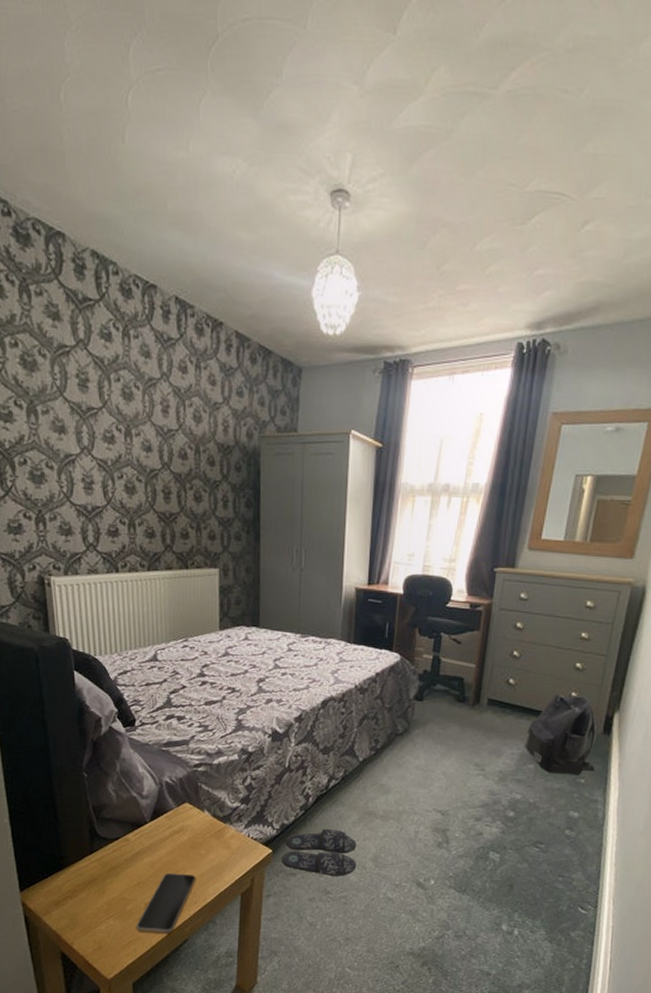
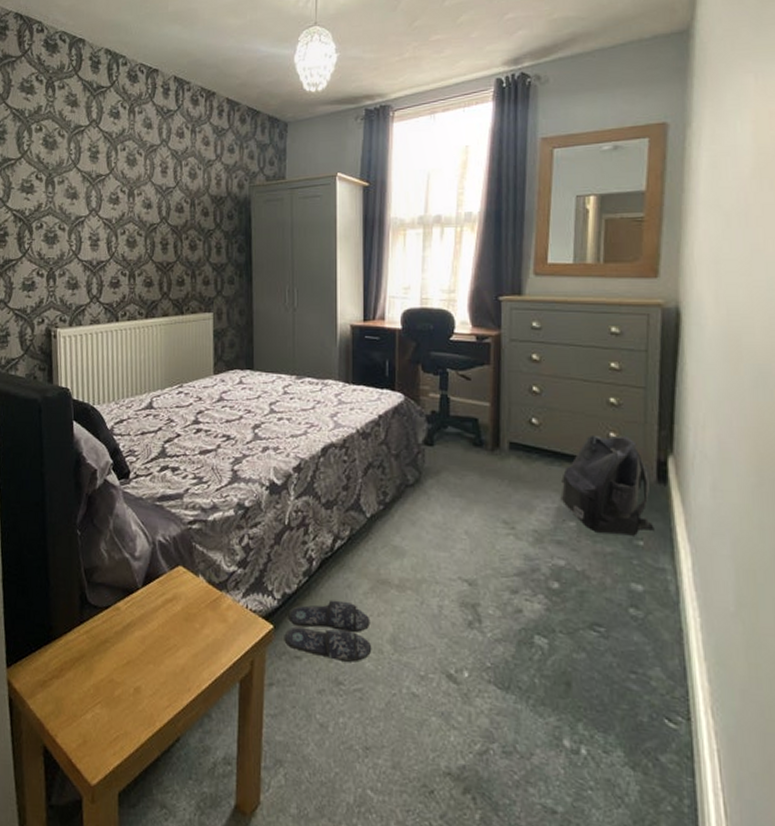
mobile phone: present [136,873,196,934] -> none [124,650,190,729]

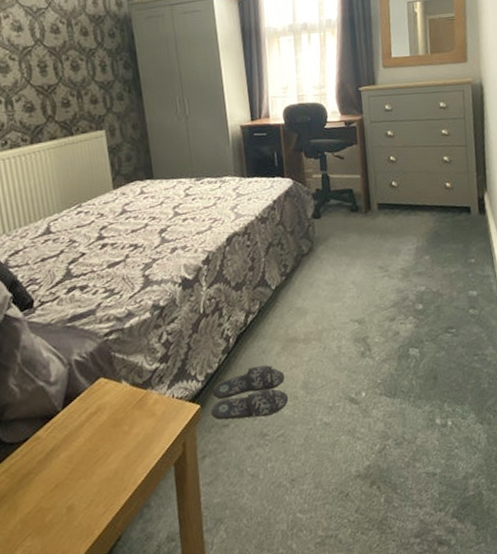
backpack: present [560,434,655,536] -> none [417,183,480,260]

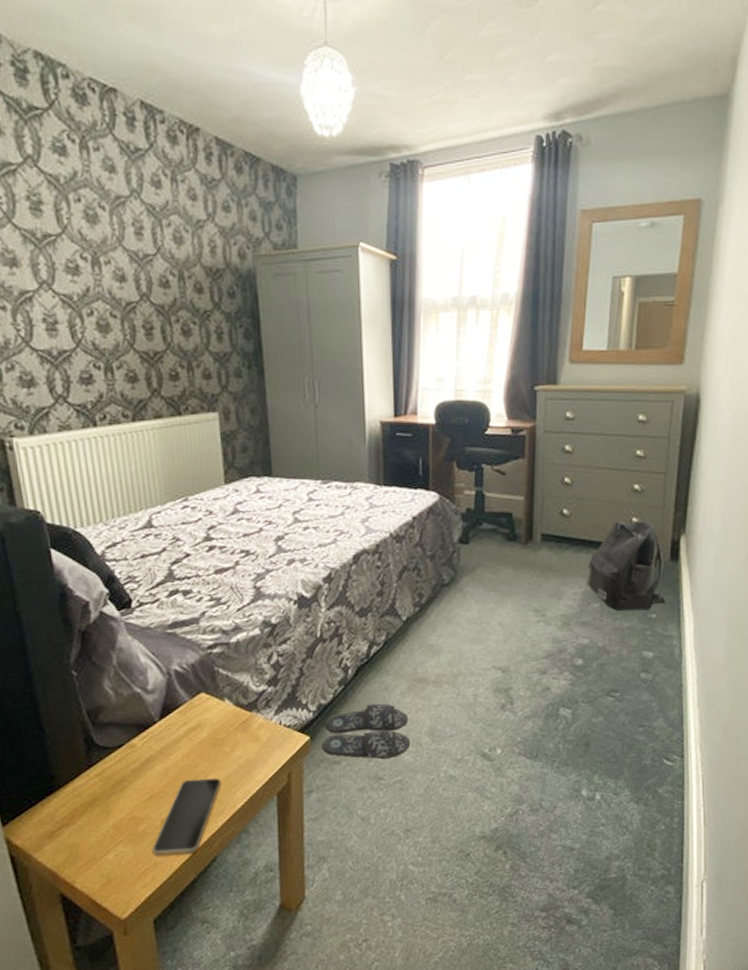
mobile phone: none [59,457,123,545] -> present [152,778,222,856]
backpack: none [417,183,480,260] -> present [587,519,666,611]

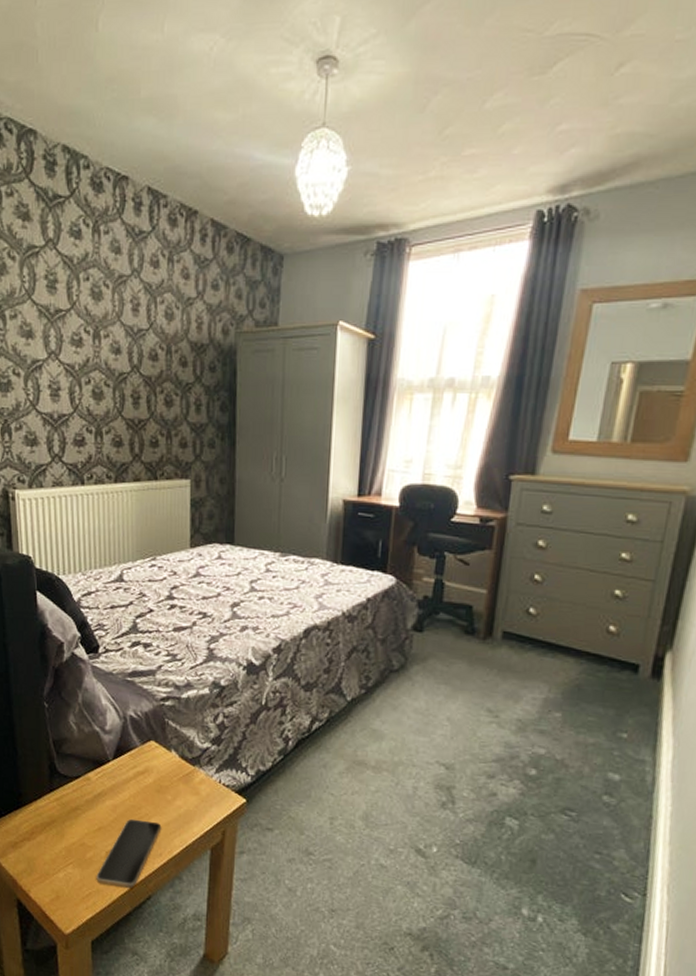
slippers: present [323,703,411,759] -> none [258,778,344,836]
backpack: present [587,519,666,611] -> none [549,627,643,729]

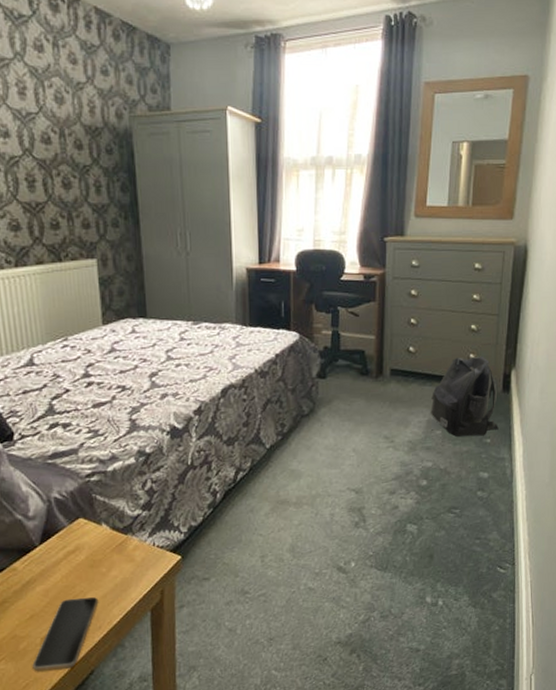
backpack: none [549,627,643,729] -> present [430,356,499,437]

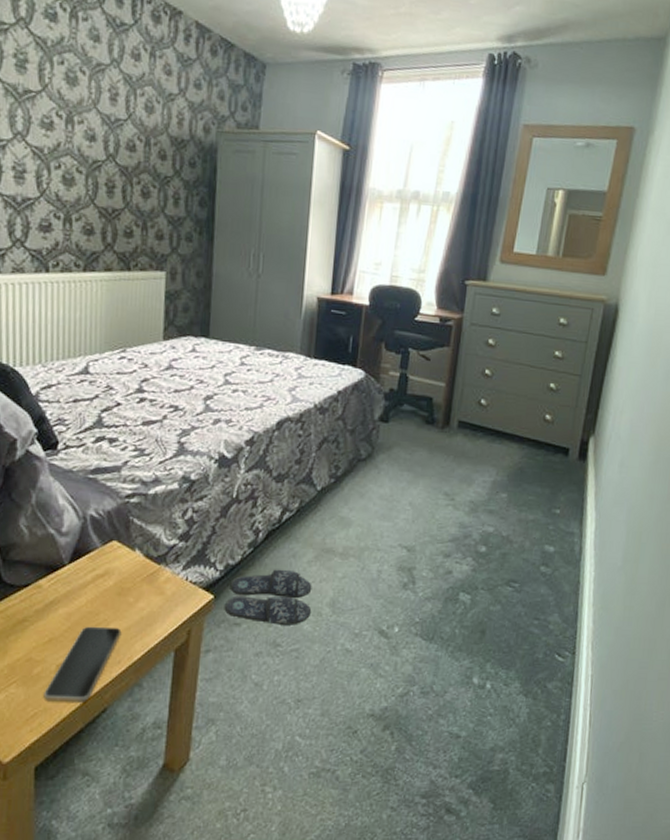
slippers: none [193,523,274,575] -> present [225,569,312,625]
backpack: present [430,356,499,437] -> none [497,416,572,505]

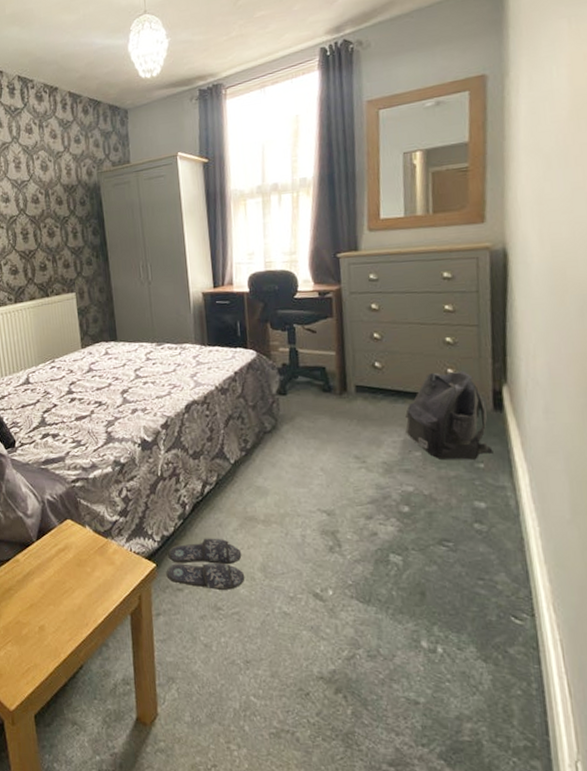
mobile phone: present [43,626,122,702] -> none [32,593,85,660]
backpack: none [497,416,572,505] -> present [405,370,493,460]

